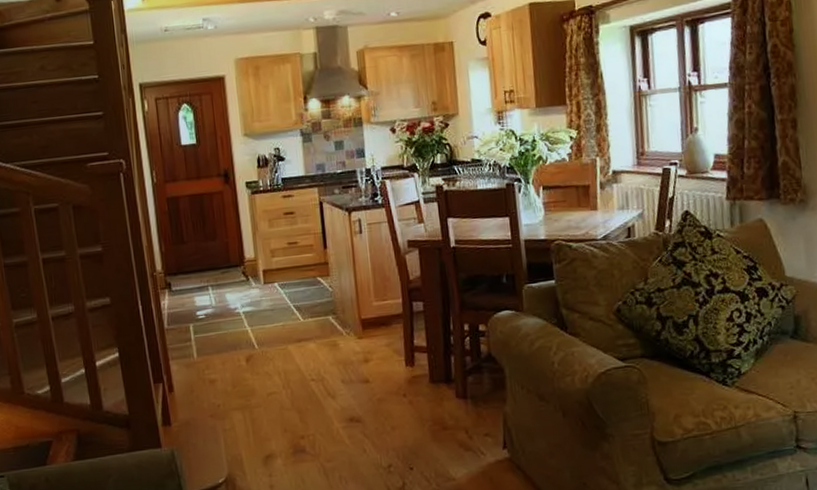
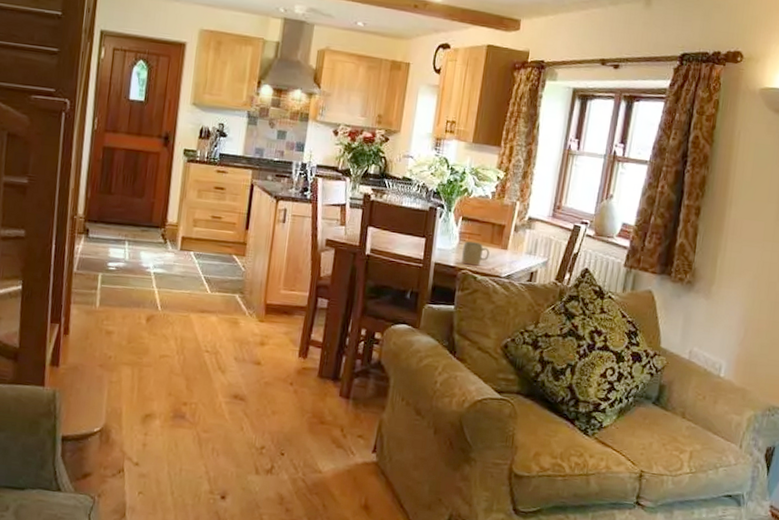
mug: none [549,209,580,235] -> present [461,241,490,266]

